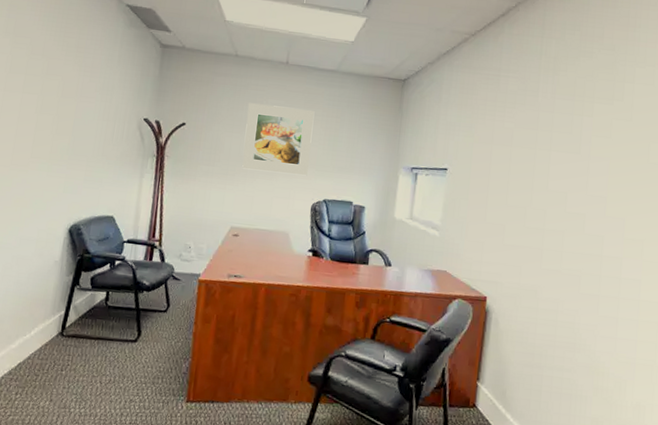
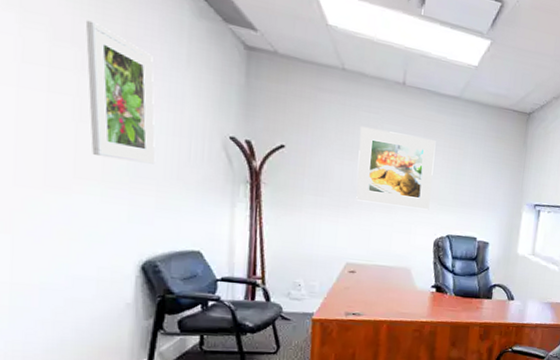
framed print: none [45,38,95,144] -> present [86,20,156,164]

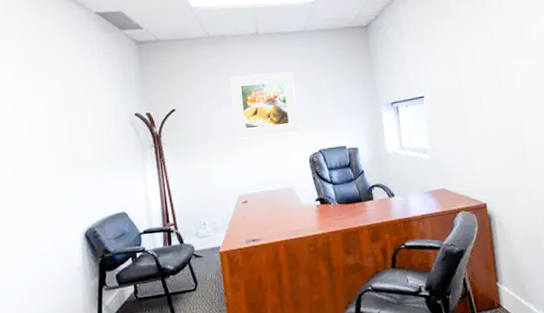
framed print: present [86,20,156,164] -> none [32,57,86,154]

